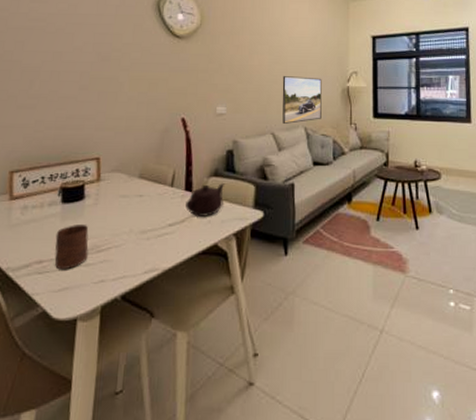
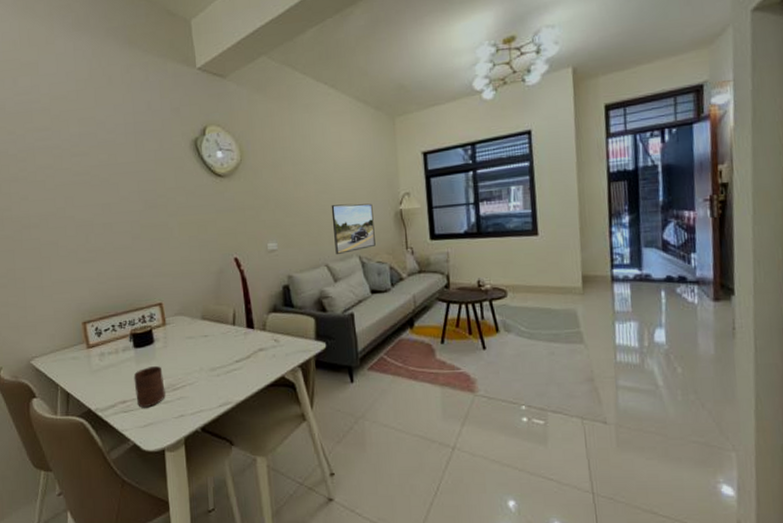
teapot: present [185,183,224,218] -> none [249,318,286,353]

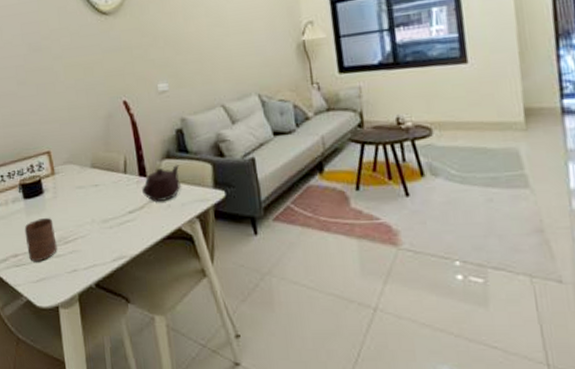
teapot: none [249,318,286,353] -> present [142,165,181,203]
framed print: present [331,203,376,255] -> none [225,35,276,94]

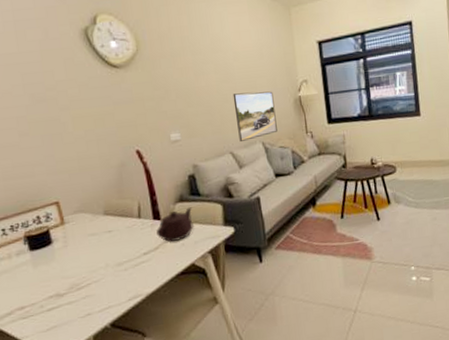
cup: present [24,218,57,262] -> none [31,267,69,312]
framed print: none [225,35,276,94] -> present [232,91,278,143]

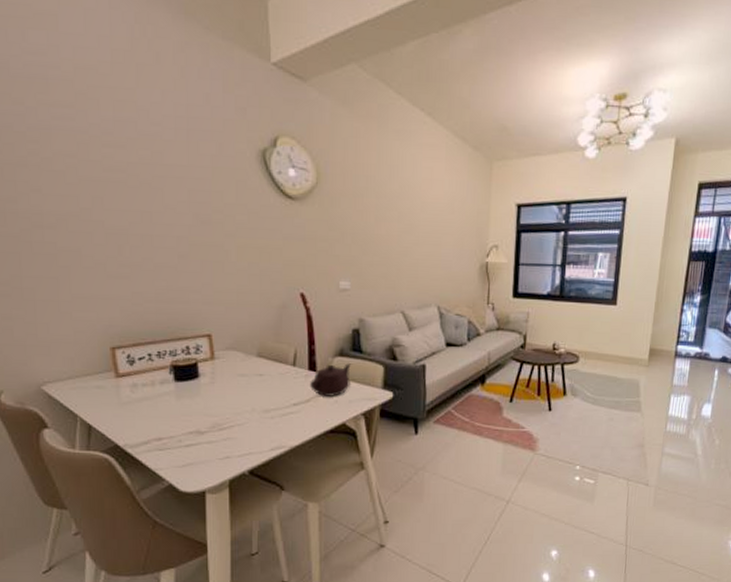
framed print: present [232,91,278,143] -> none [413,248,458,303]

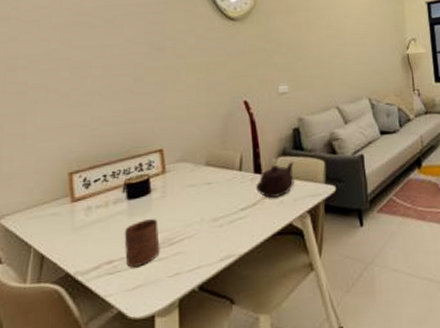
cup: none [172,403,210,447] -> present [124,219,160,268]

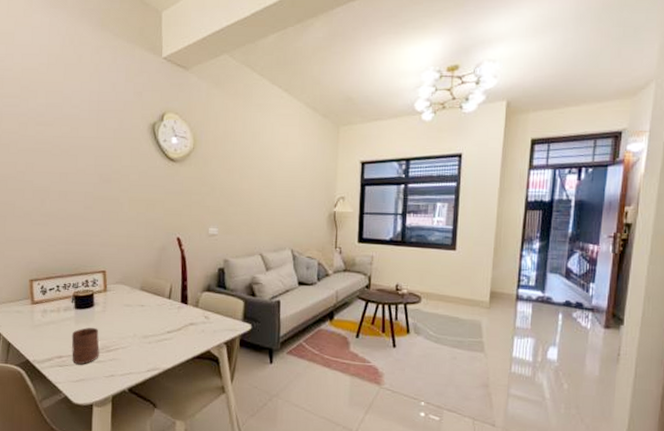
teapot: present [256,162,294,199] -> none [182,298,216,327]

